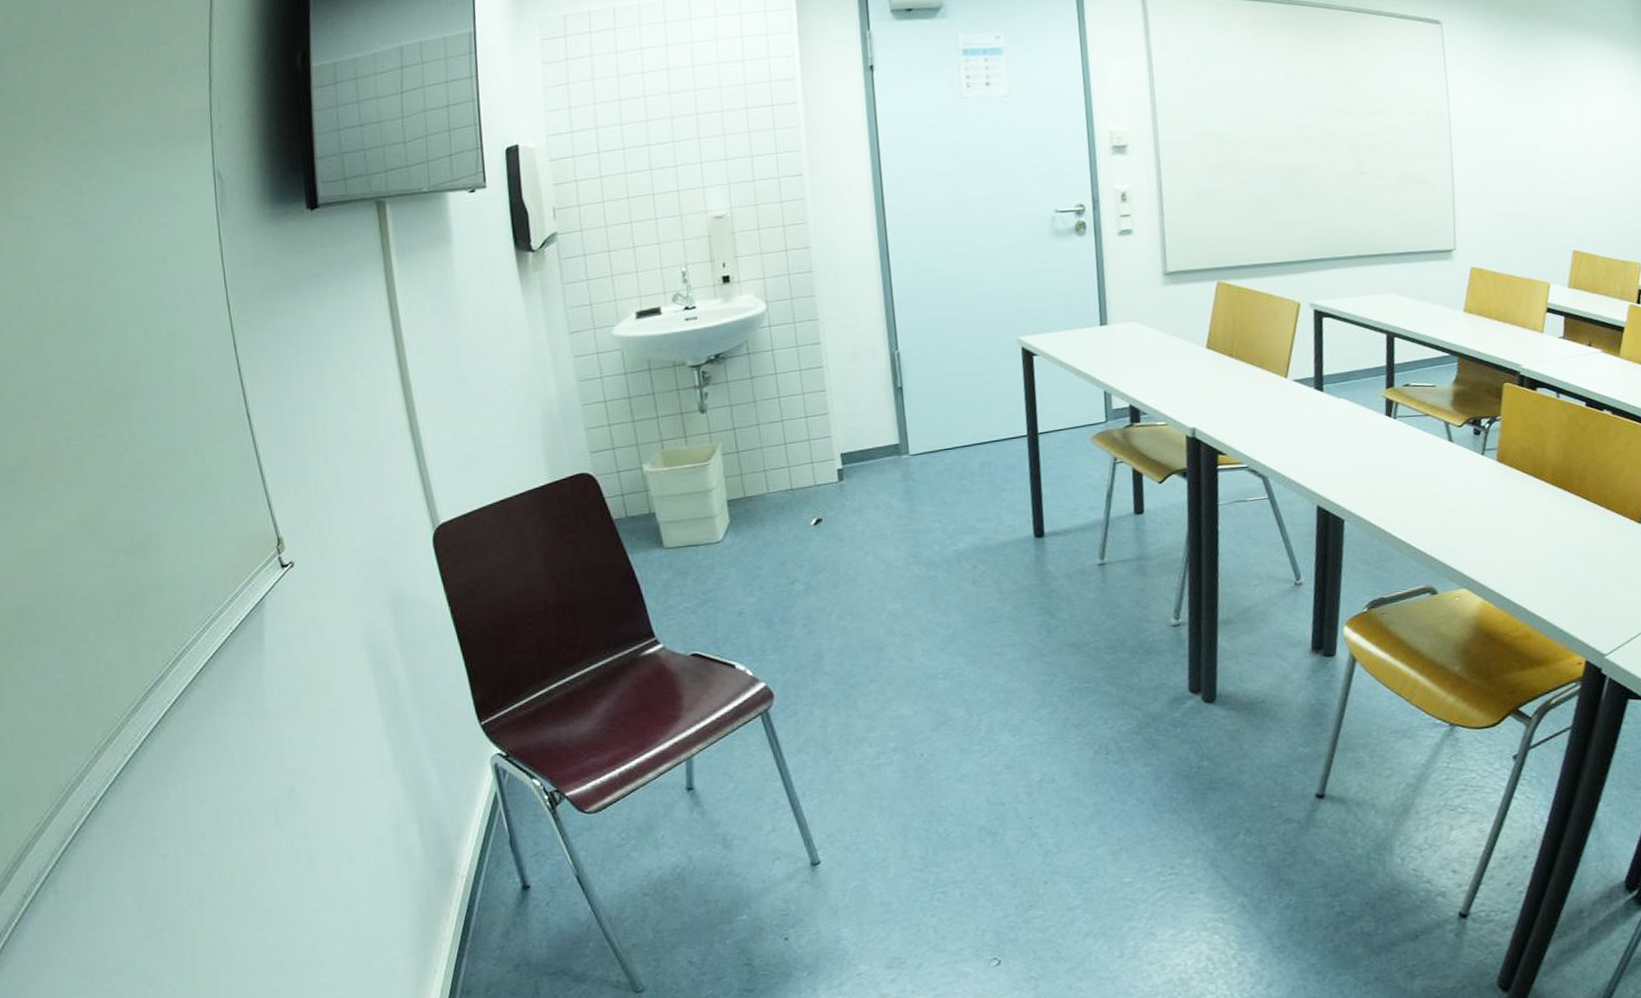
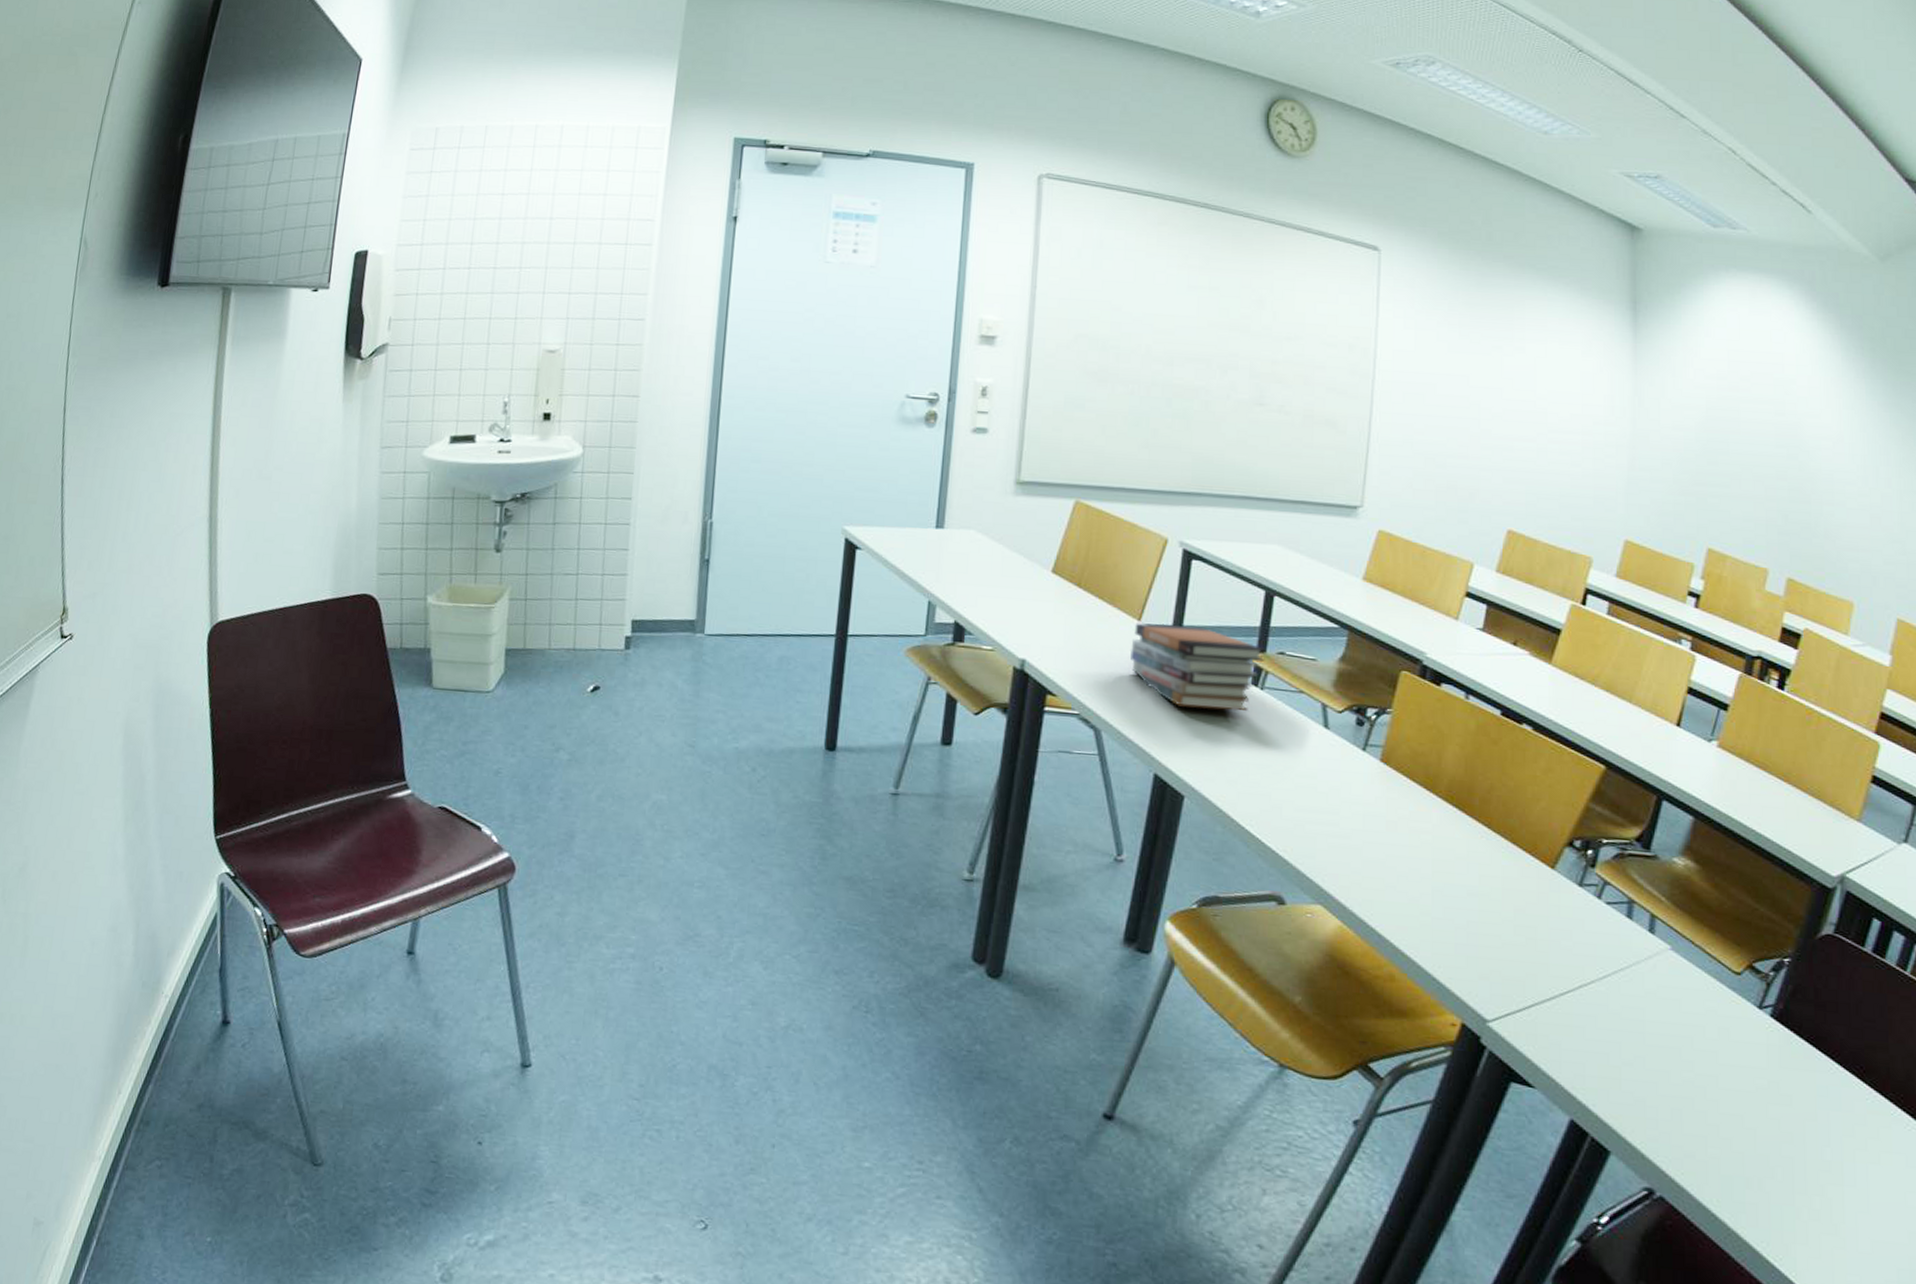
book stack: none [1282,374,1394,445] -> present [1130,623,1265,712]

